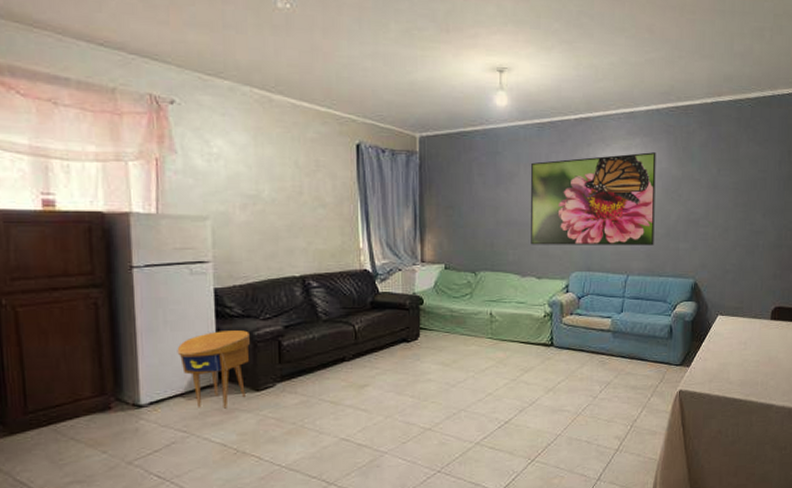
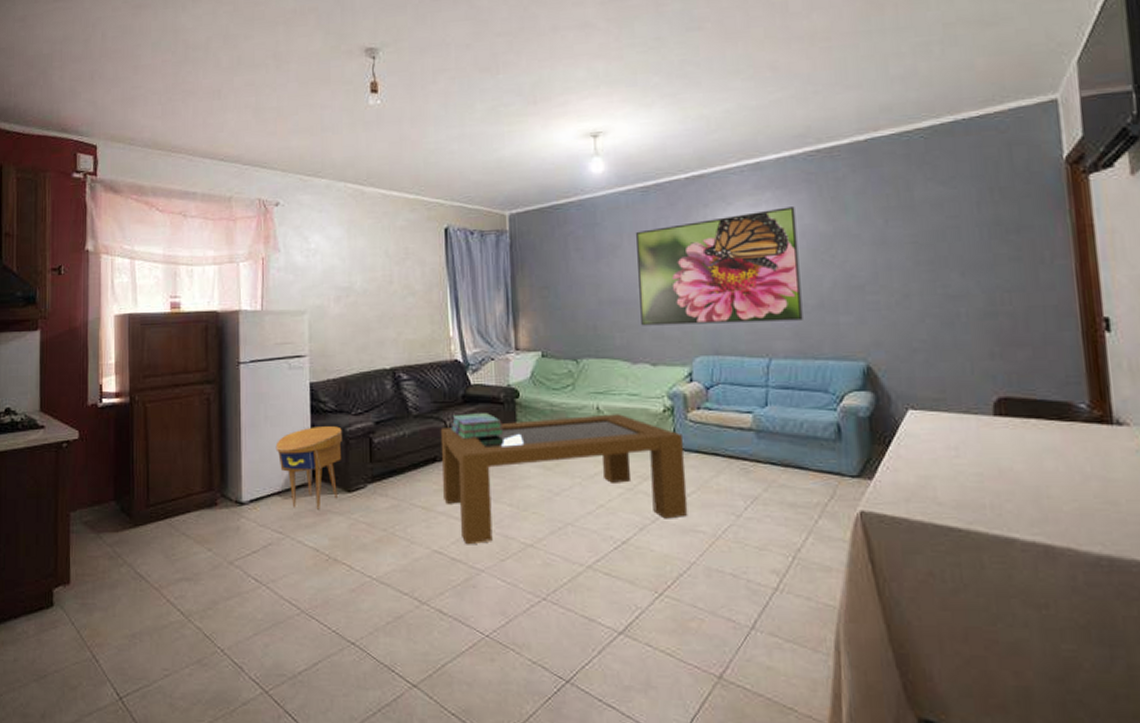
coffee table: none [349,319,558,432] -> present [440,414,688,545]
stack of books: none [359,318,409,342] -> present [450,413,504,440]

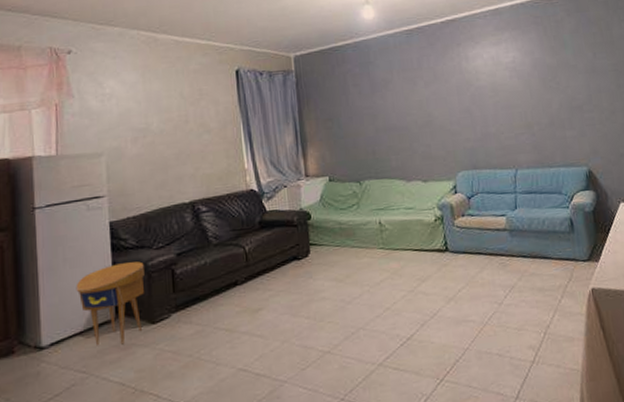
coffee table: present [440,414,688,545] -> none [240,226,460,360]
stack of books: present [450,413,504,440] -> none [249,236,299,262]
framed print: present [636,207,803,326] -> none [404,44,539,149]

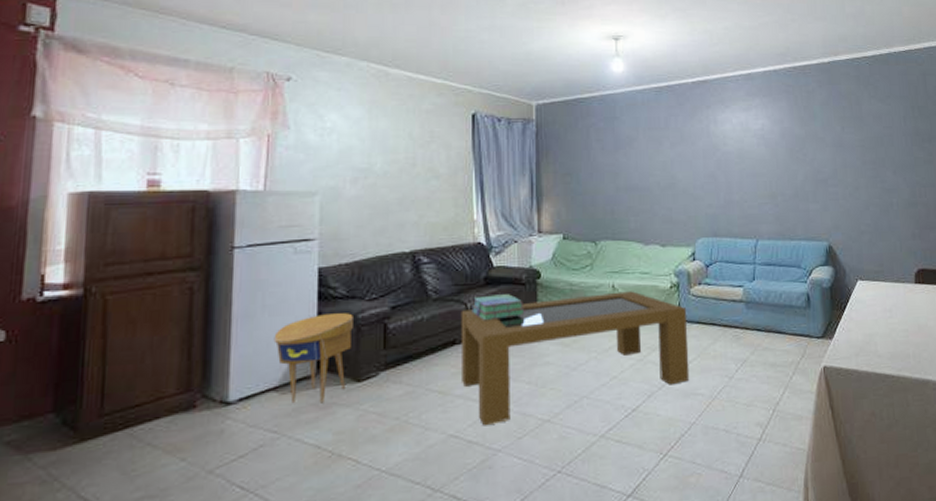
coffee table: none [240,226,460,360] -> present [460,291,690,426]
stack of books: none [249,236,299,262] -> present [471,294,525,321]

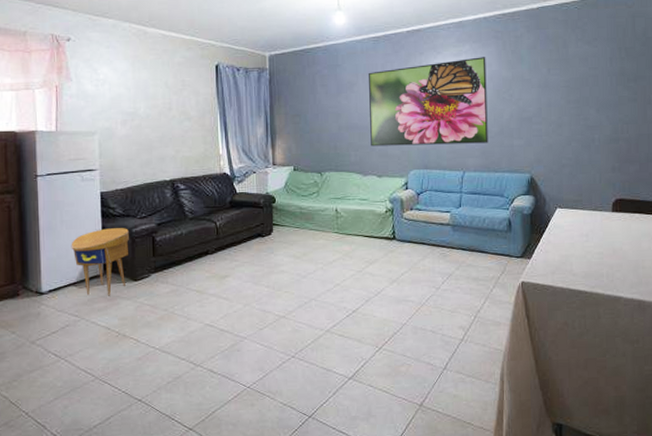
coffee table: present [460,291,690,426] -> none [211,214,402,319]
stack of books: present [471,294,525,321] -> none [220,215,263,237]
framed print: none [650,112,783,211] -> present [369,57,488,147]

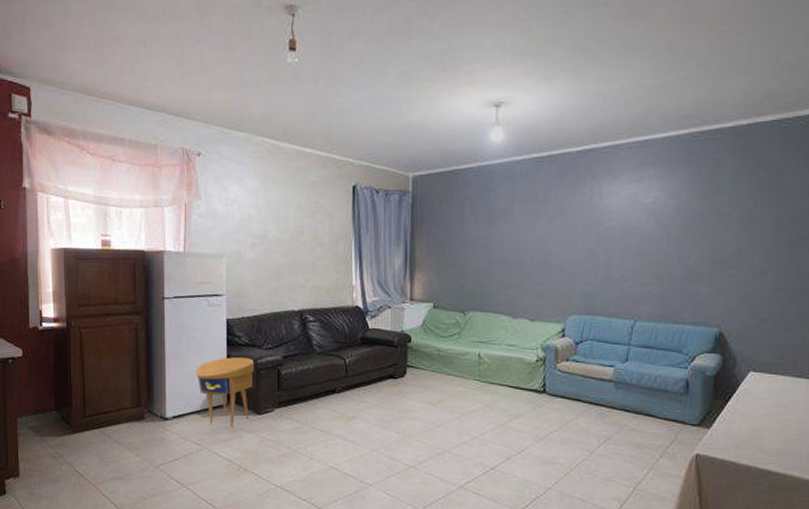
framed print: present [369,57,488,147] -> none [524,184,675,288]

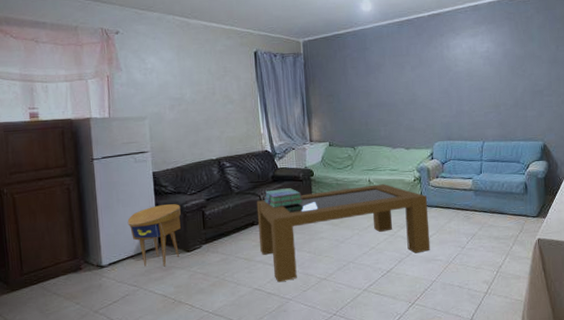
coffee table: none [340,361,552,464] -> present [256,184,431,283]
stack of books: none [349,353,396,376] -> present [264,188,303,208]

